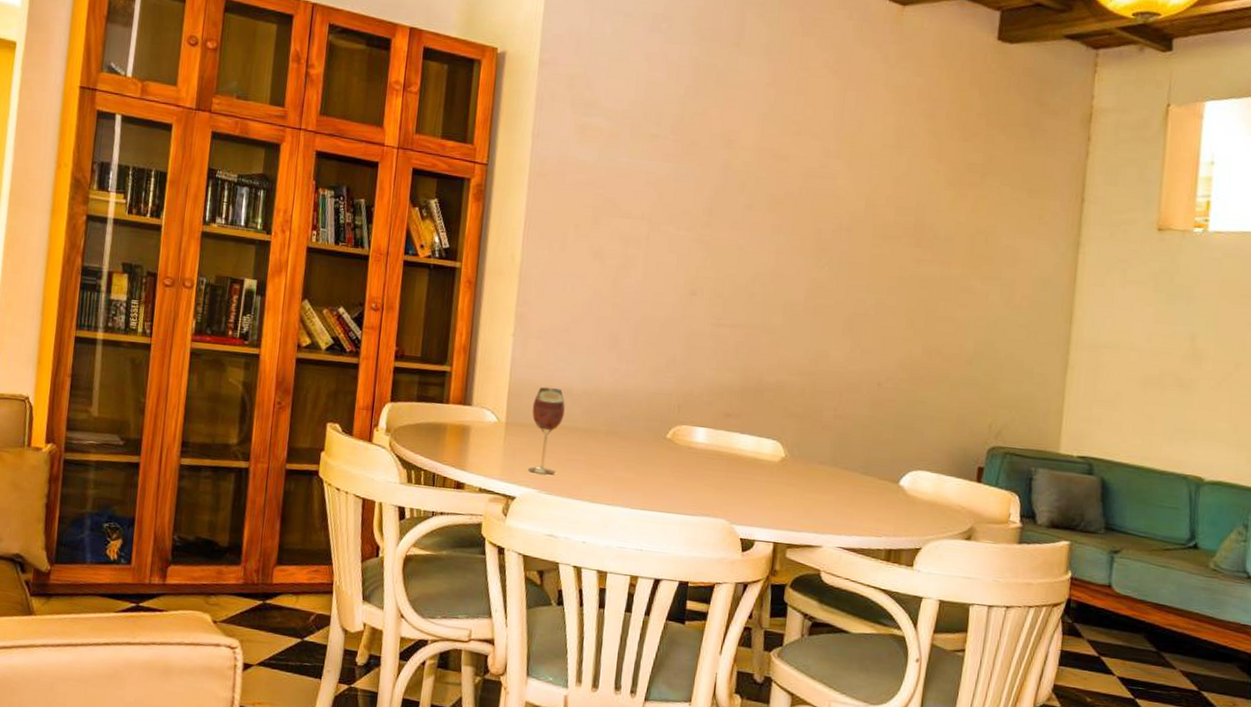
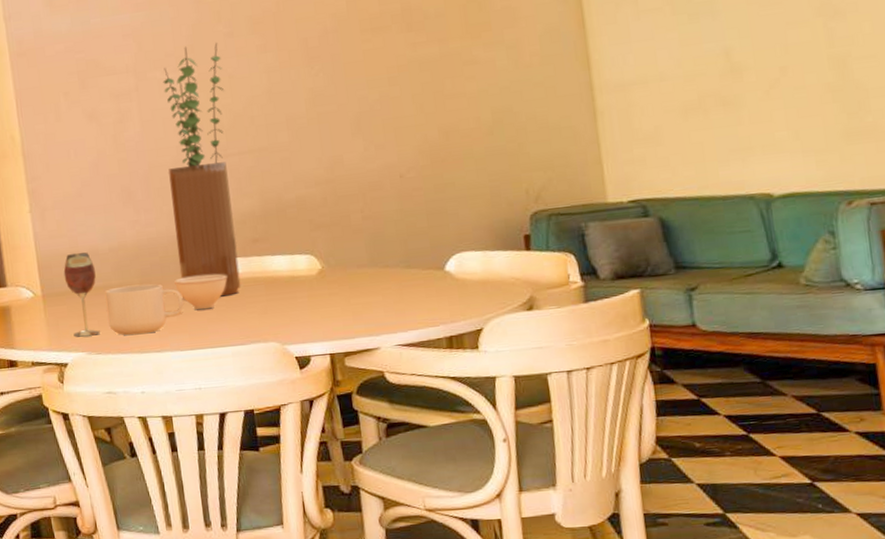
cup: none [566,431,645,485] -> present [105,284,184,336]
bowl: none [640,435,693,473] -> present [174,274,227,310]
vase: none [647,208,736,464] -> present [163,43,241,297]

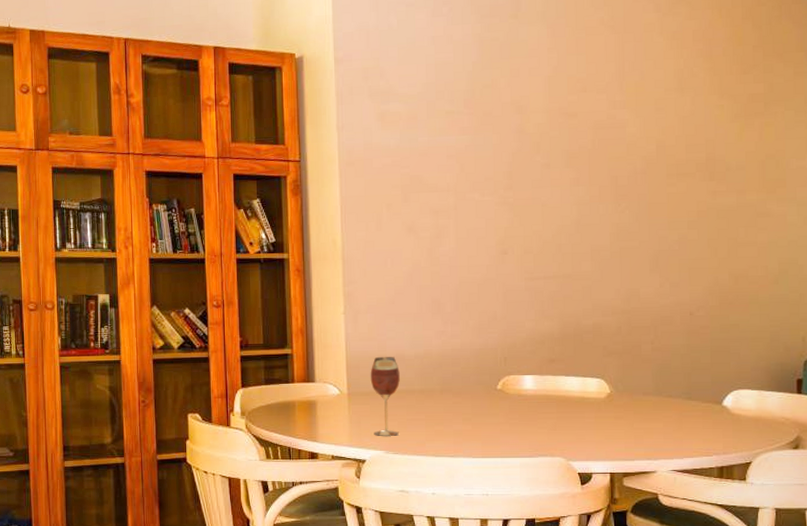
cup: present [105,284,184,336] -> none [407,392,480,439]
vase: present [163,43,241,297] -> none [477,172,537,410]
bowl: present [174,274,227,310] -> none [473,388,523,421]

